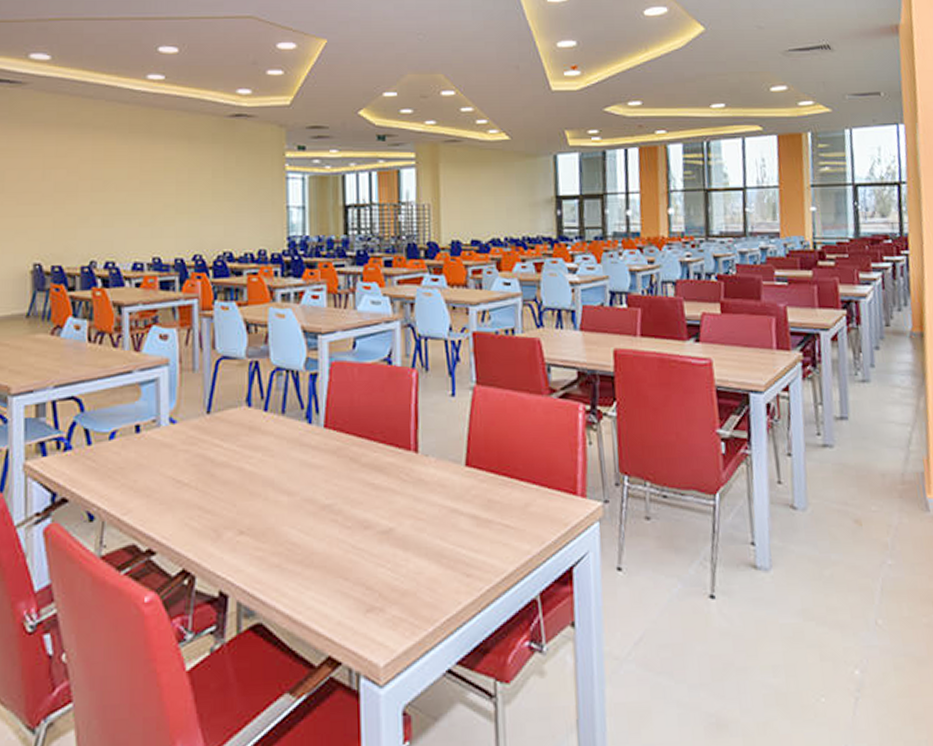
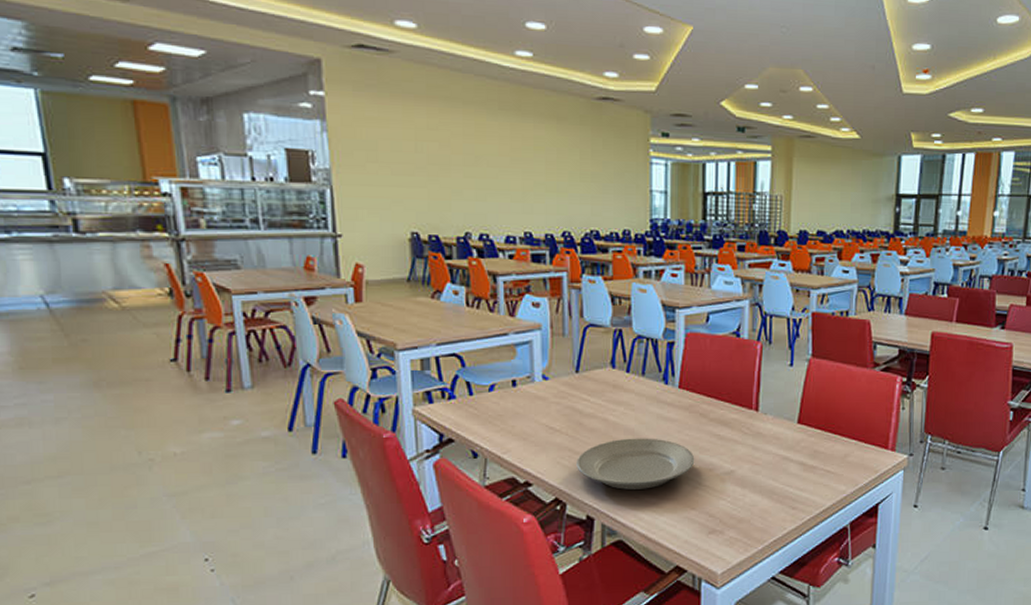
plate: none [207,490,346,557] -> present [577,438,695,490]

